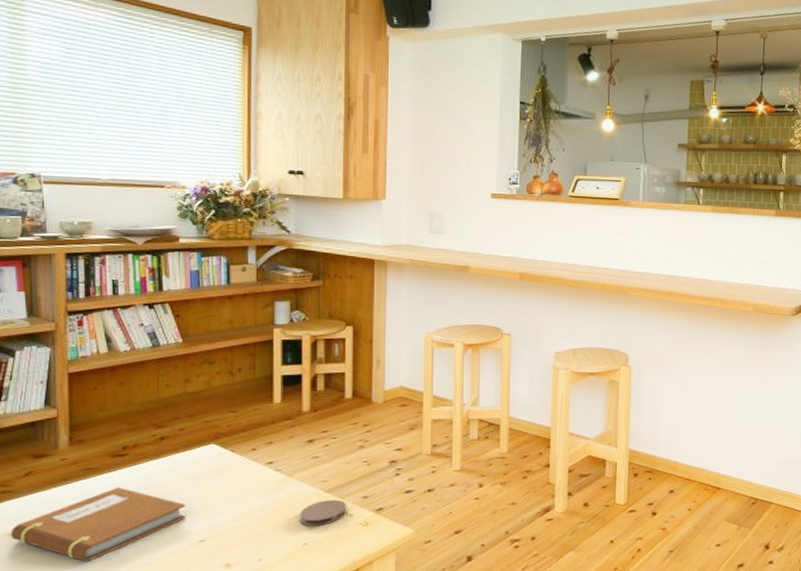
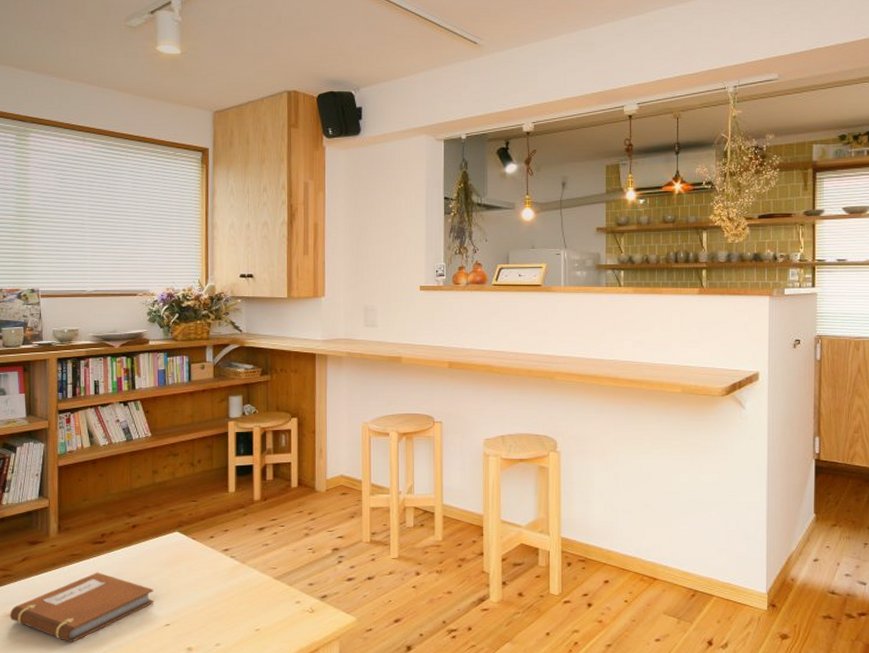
coaster: present [300,499,347,526] -> none [252,586,294,612]

